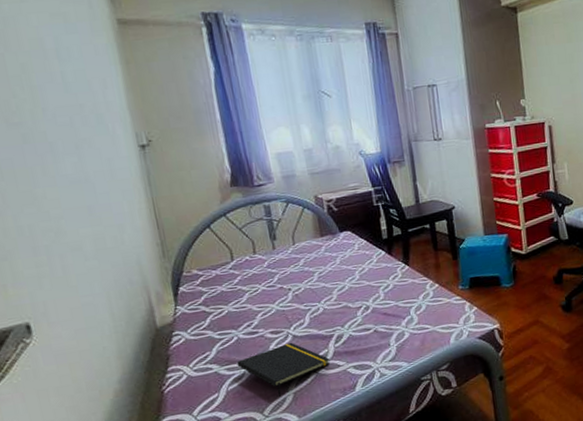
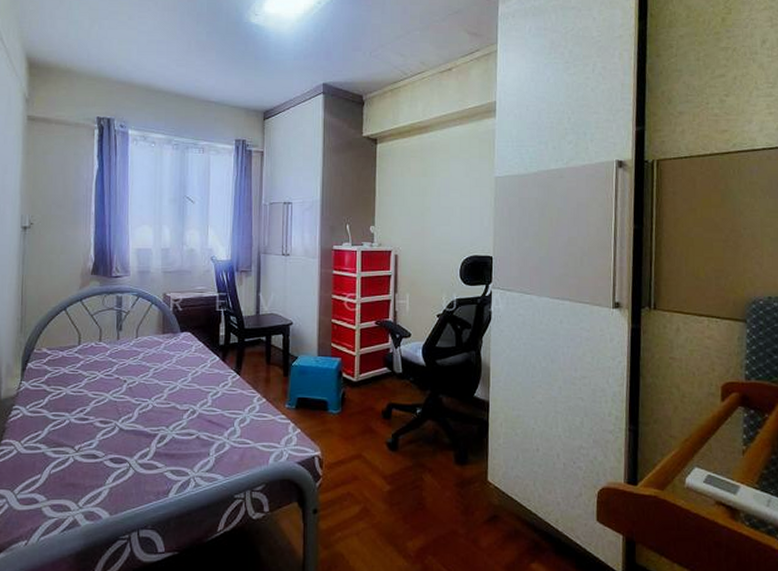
notepad: present [236,342,330,398] -> none [63,435,150,490]

